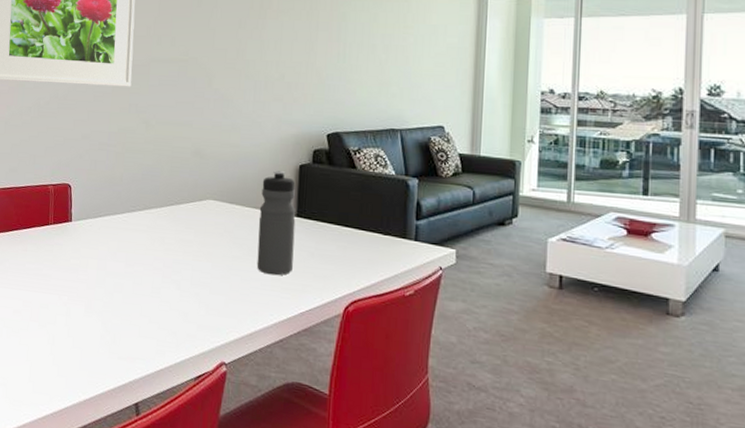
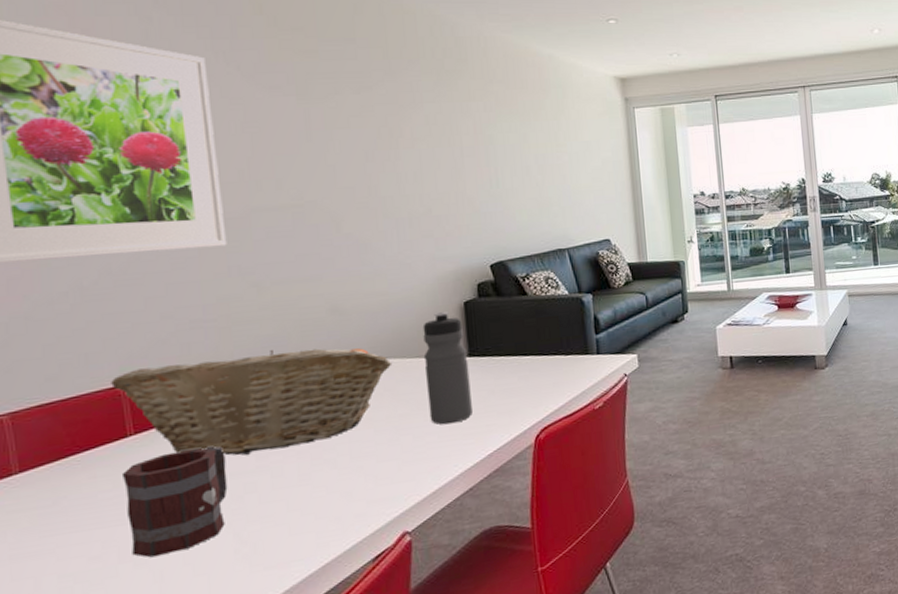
mug: none [39,244,106,325] -> present [123,446,228,558]
fruit basket: none [45,174,234,263] -> present [111,348,393,456]

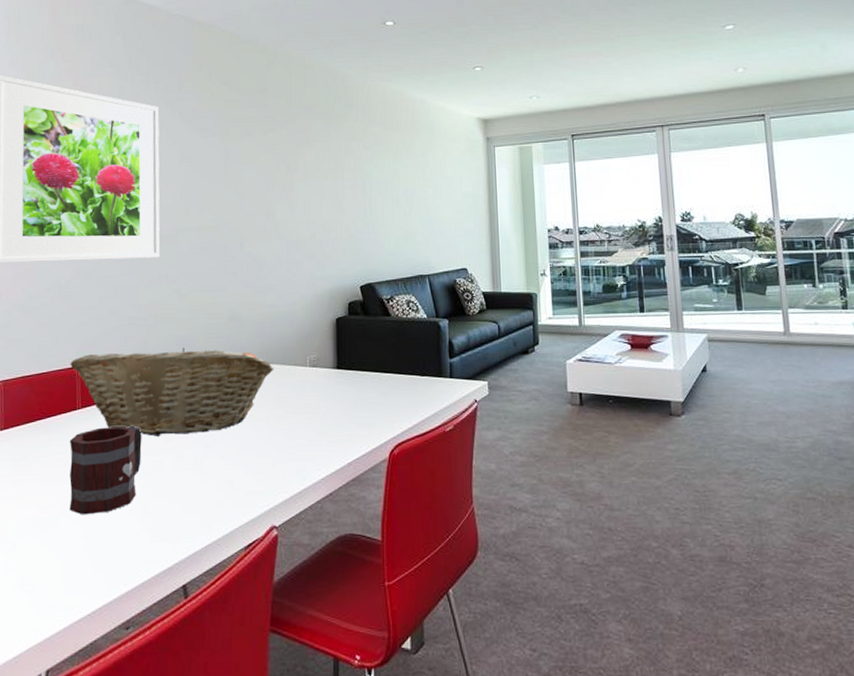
water bottle: present [422,312,472,425] -> none [300,326,337,430]

